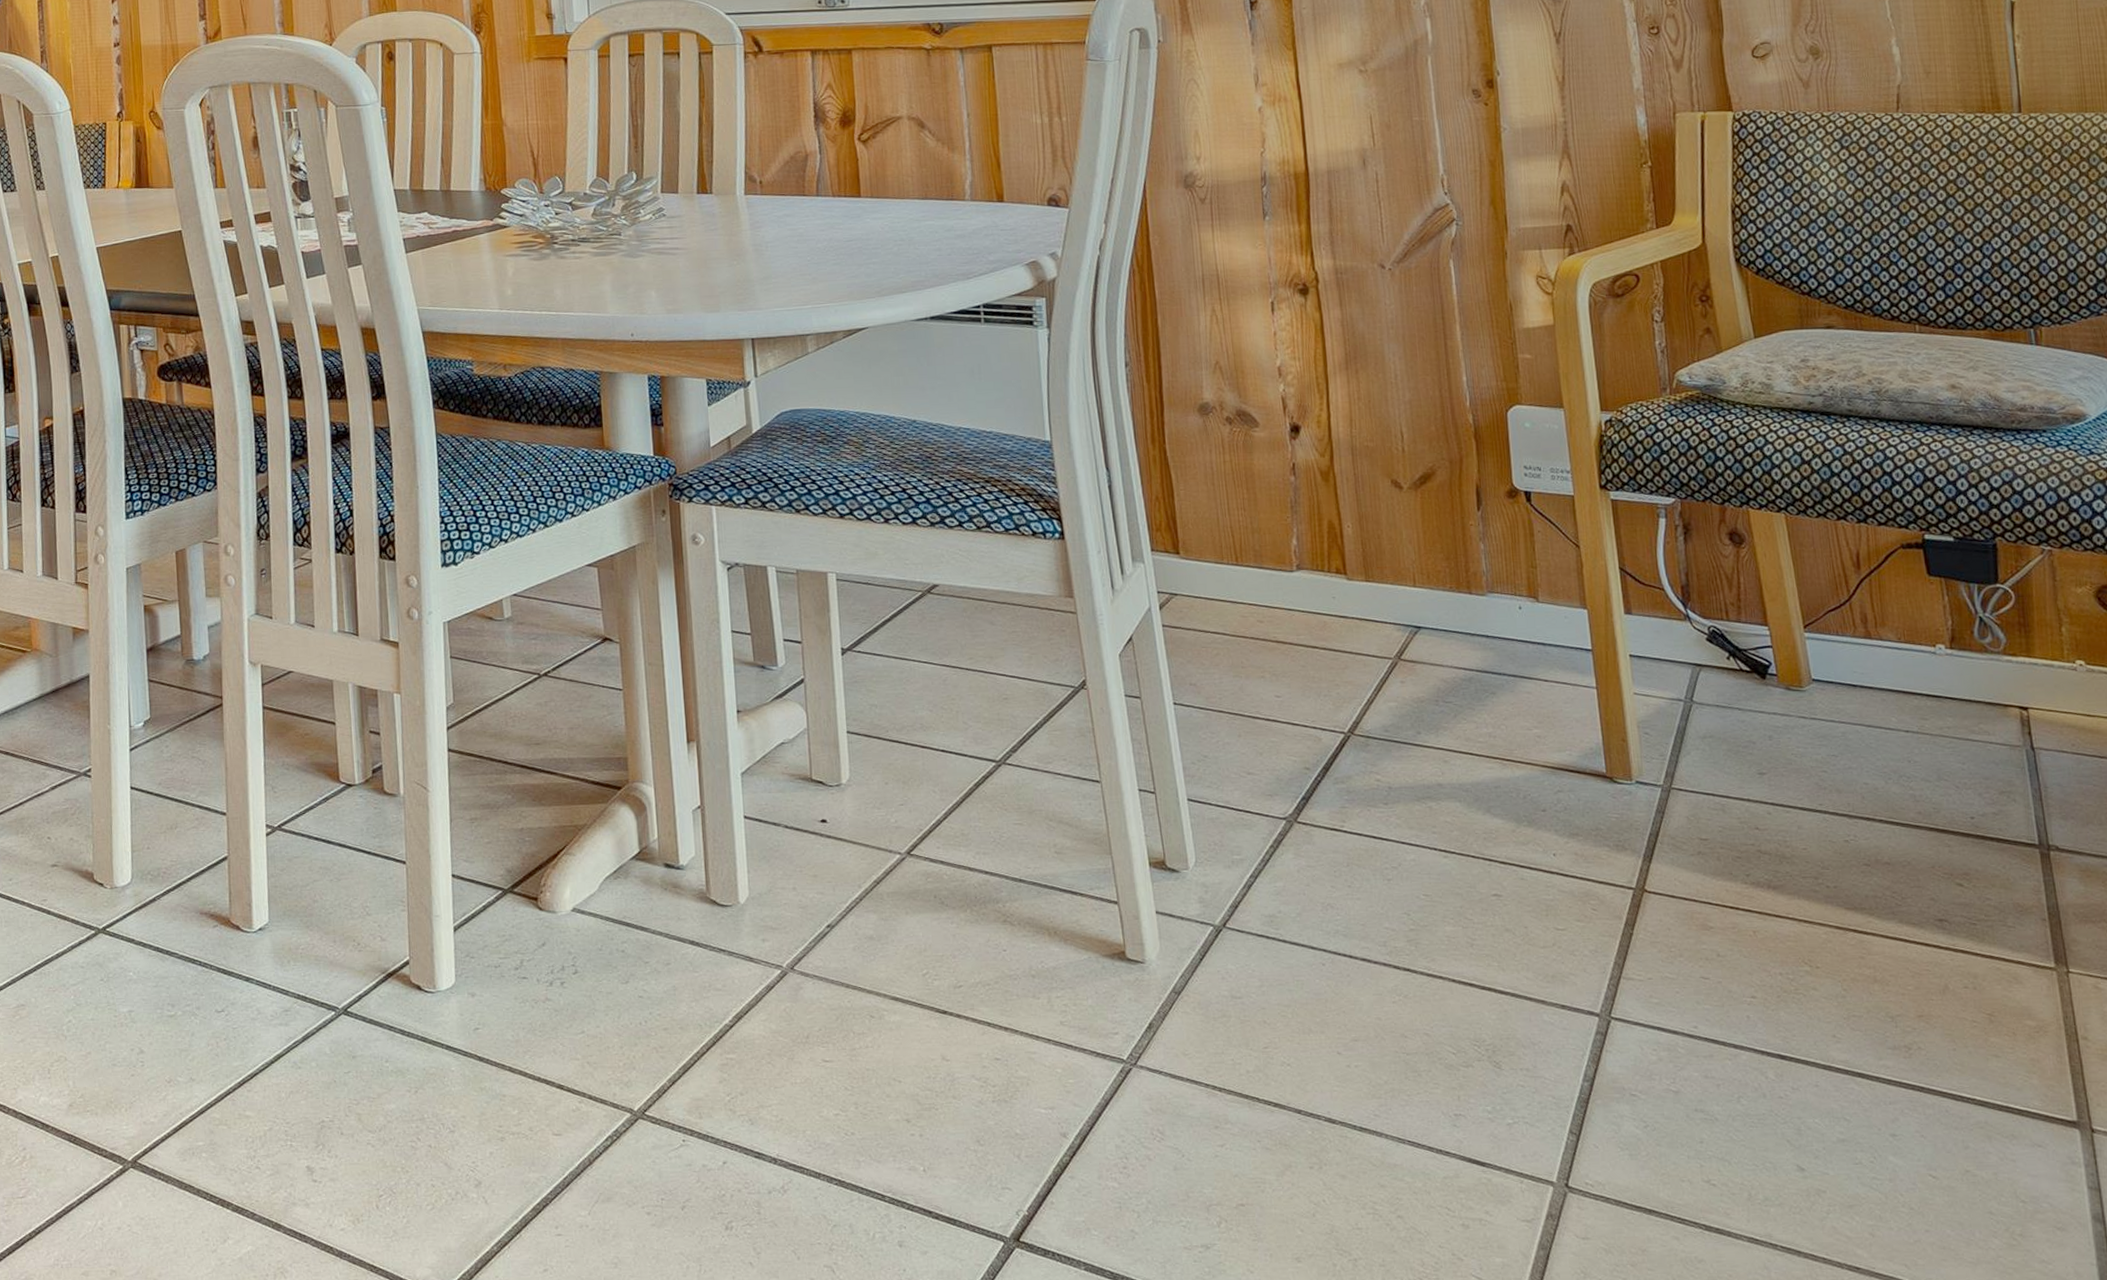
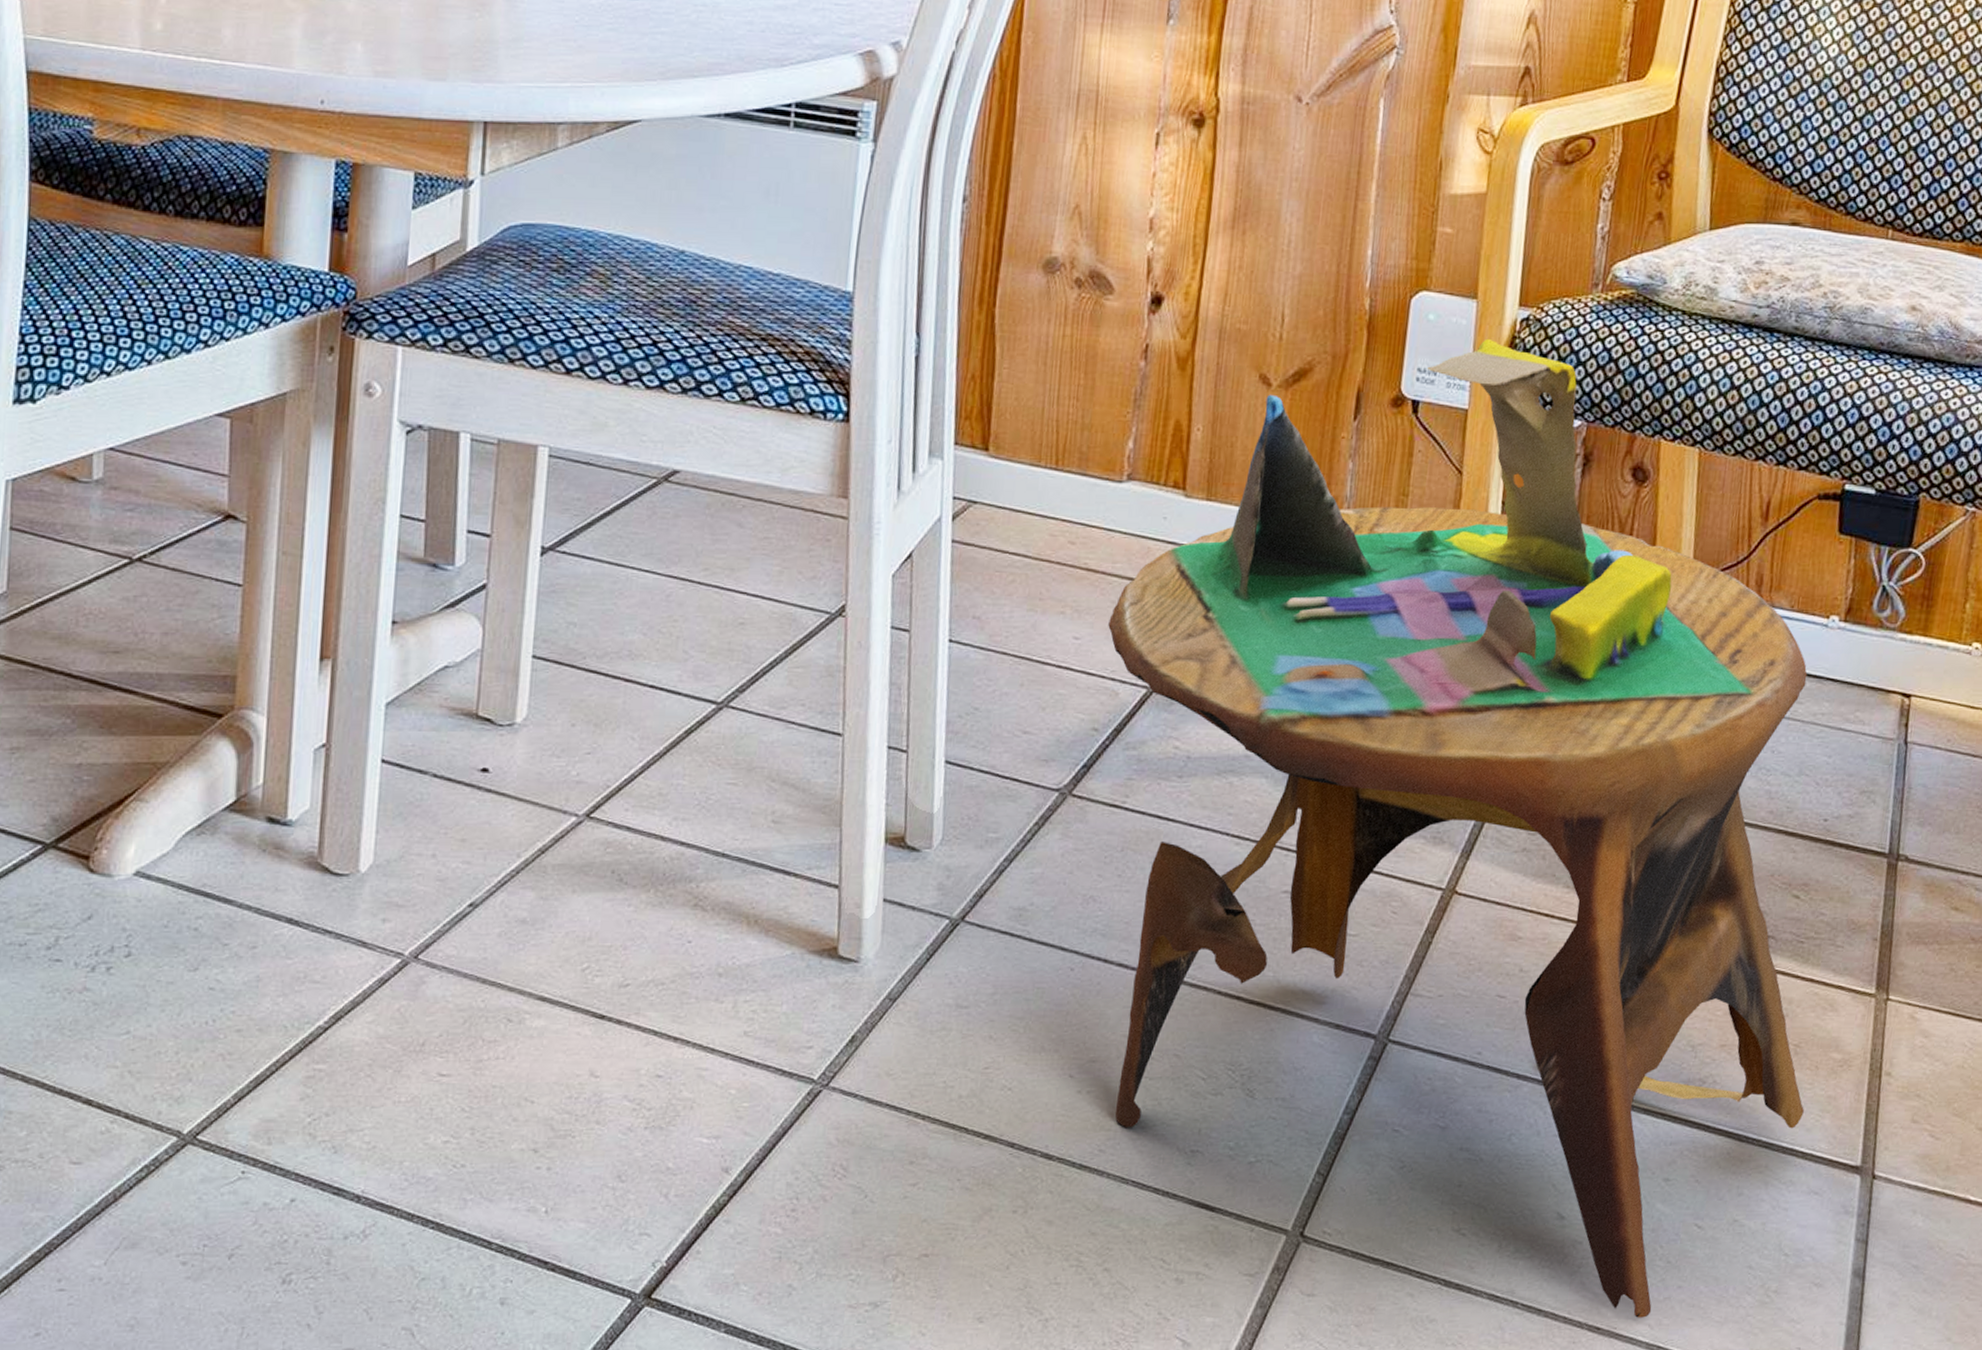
side table: none [1302,438,2011,1259] -> present [1108,338,1808,1318]

